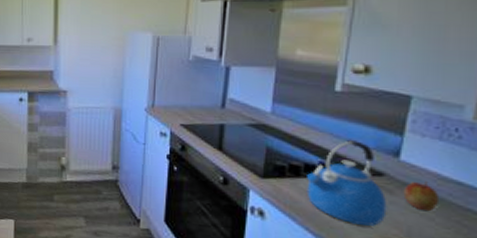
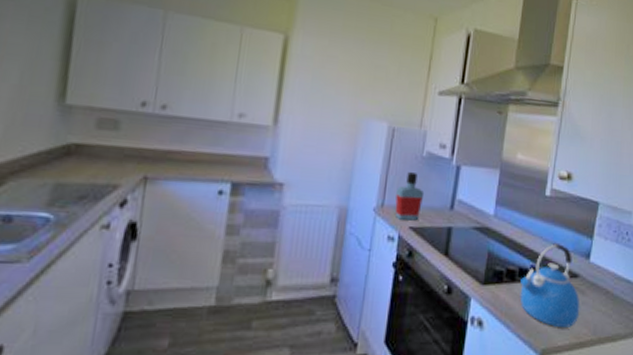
bottle: none [165,76,194,119] -> present [395,172,425,221]
apple: present [403,180,438,212] -> none [591,280,615,309]

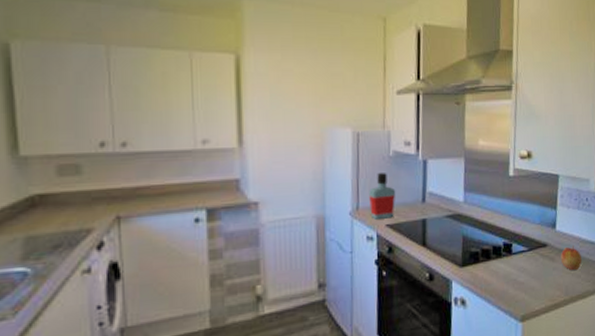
kettle: present [520,242,580,327] -> none [495,218,552,294]
apple: none [591,280,615,309] -> present [560,244,582,271]

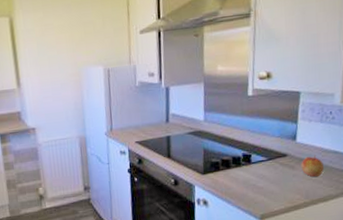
bottle: present [369,173,396,219] -> none [120,100,143,138]

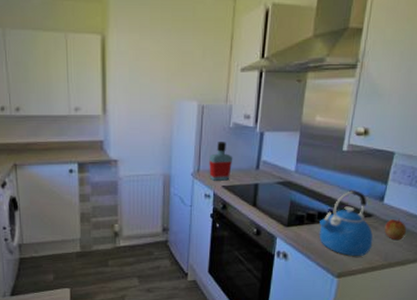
bottle: none [120,100,143,138] -> present [209,142,233,181]
kettle: none [235,132,292,197] -> present [319,189,373,256]

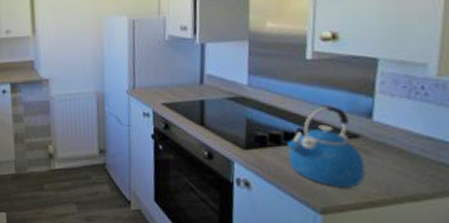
bottle: present [209,142,233,181] -> none [145,56,172,98]
apple: present [384,217,406,241] -> none [379,138,412,169]

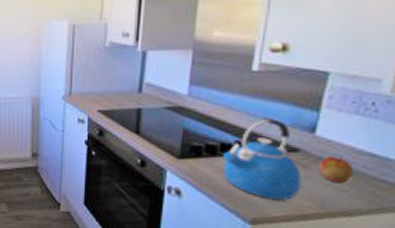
apple: none [379,138,412,169] -> present [318,154,353,184]

